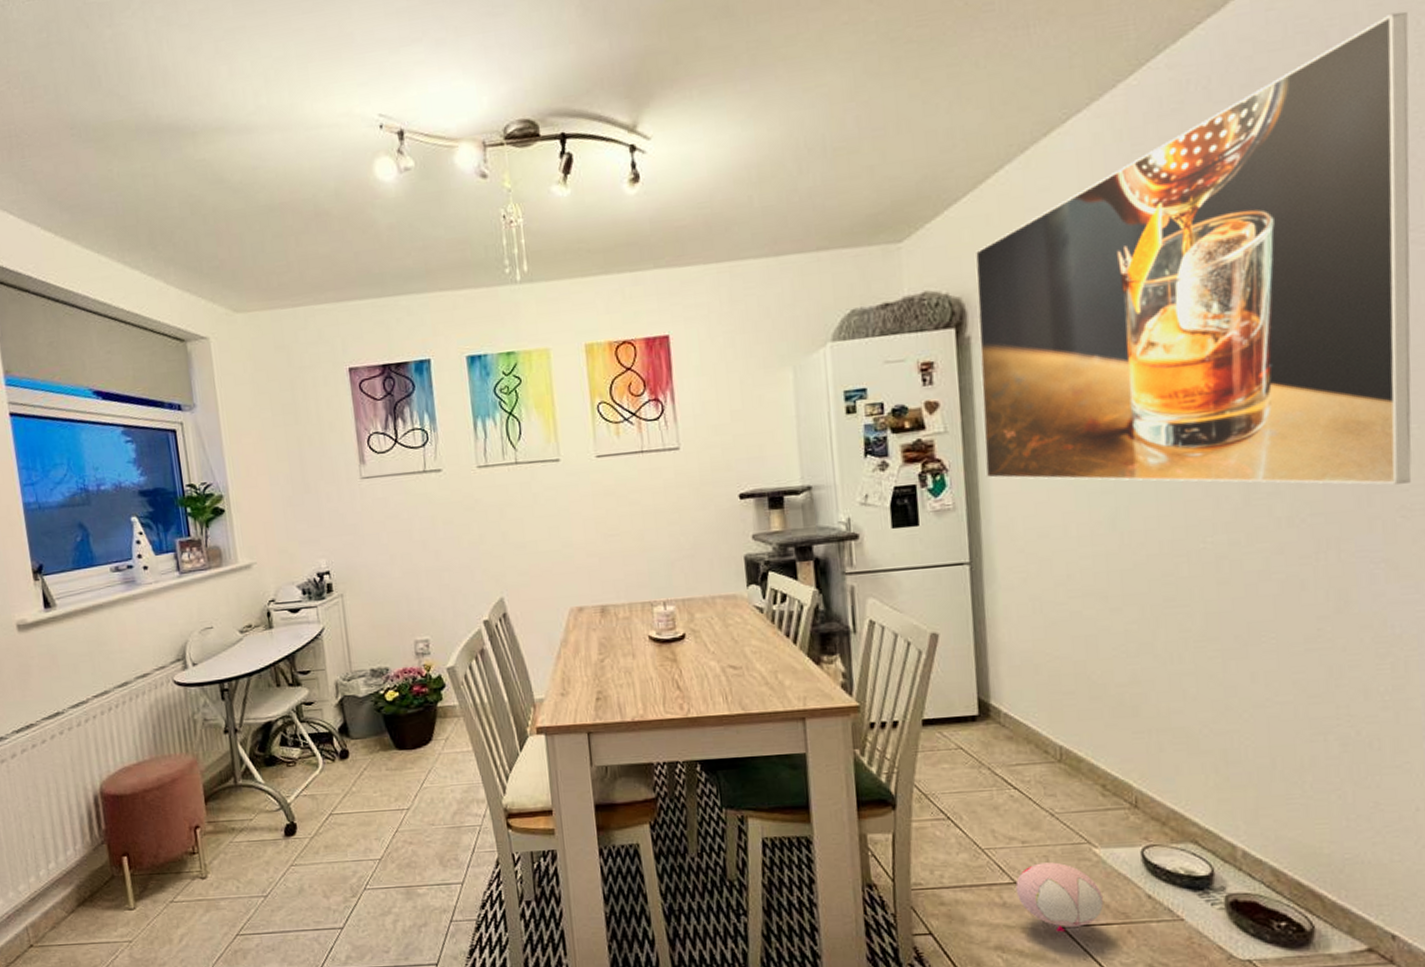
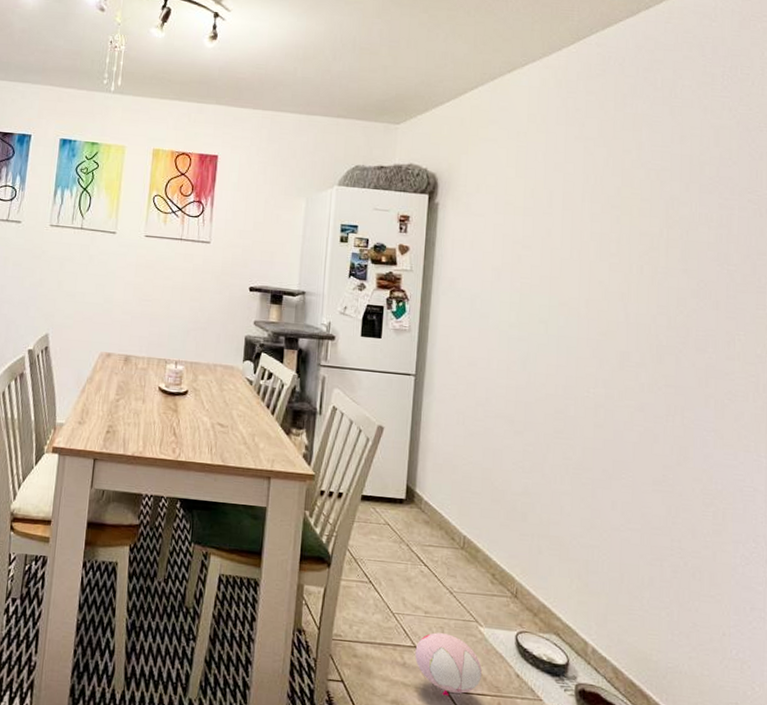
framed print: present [975,11,1412,485] -> none [436,43,756,375]

